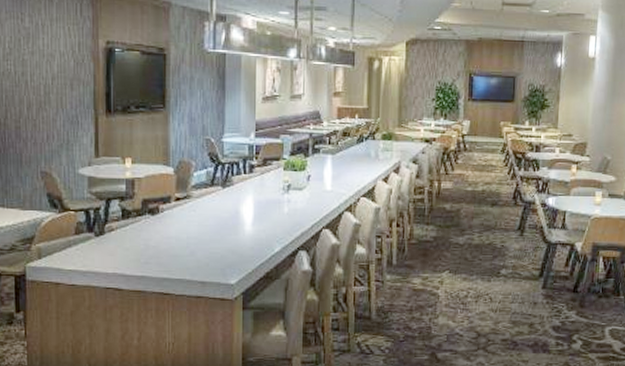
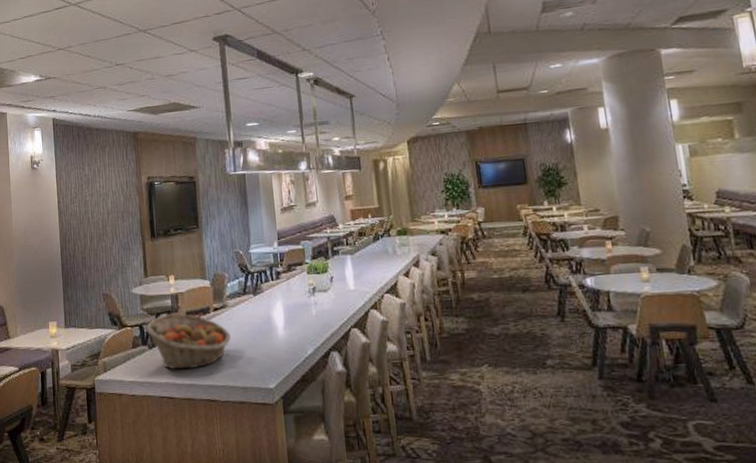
fruit basket: none [92,200,192,261] -> present [145,313,231,370]

